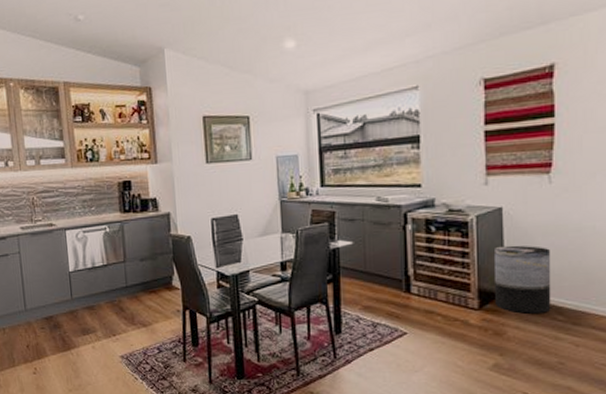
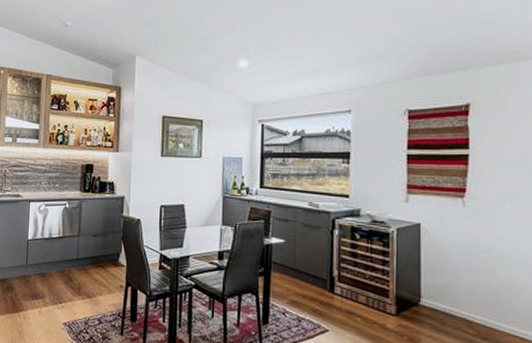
trash can: present [493,245,551,314] -> none [411,258,463,325]

